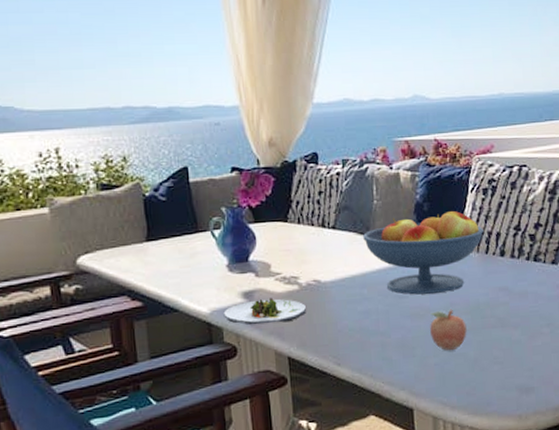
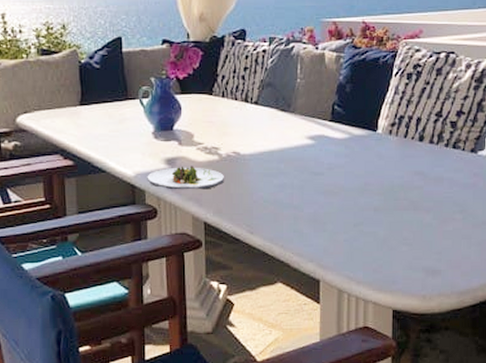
fruit bowl: present [363,210,484,295] -> none [284,94,404,173]
fruit: present [430,309,467,351] -> none [342,189,379,229]

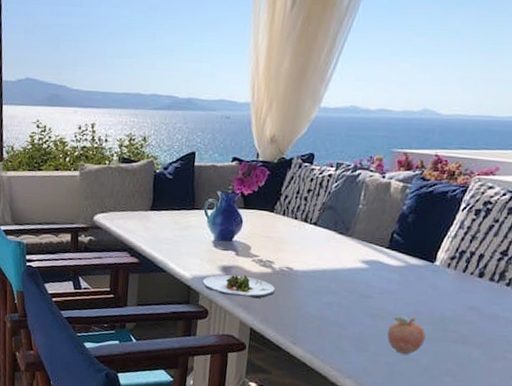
fruit: none [342,189,379,229] -> present [387,316,426,355]

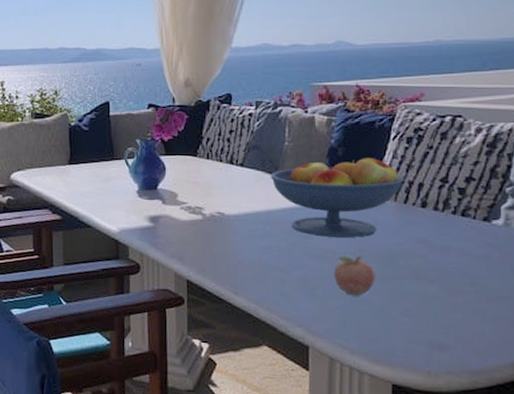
salad plate: present [202,274,275,299] -> none [130,224,208,248]
fruit bowl: none [341,224,466,301] -> present [271,158,404,238]

